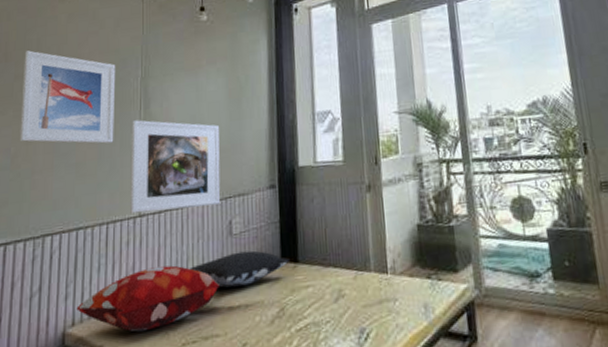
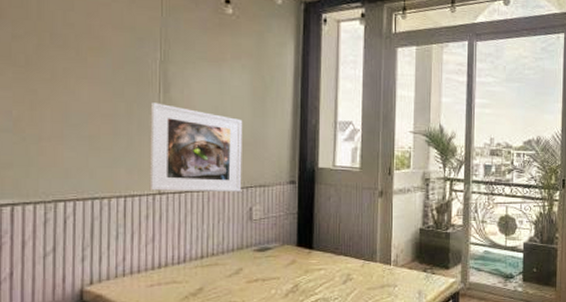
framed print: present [19,50,116,144] -> none [22,10,132,121]
decorative pillow: present [77,265,219,332] -> none [94,241,238,294]
pillow: present [189,250,289,288] -> none [210,235,305,264]

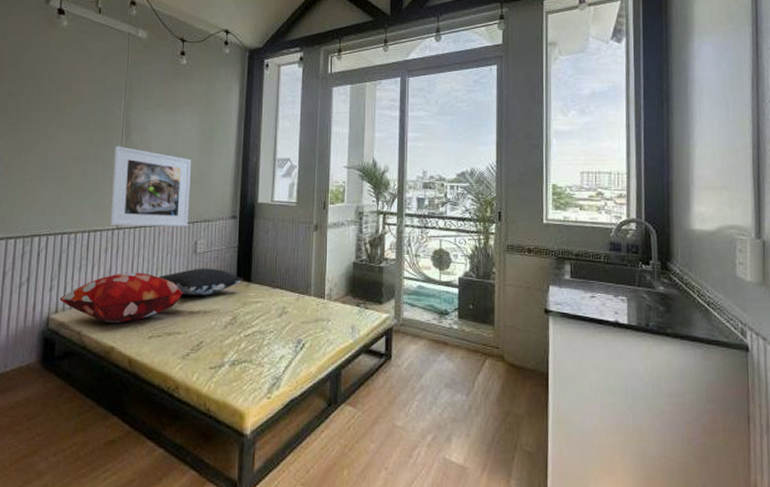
decorative pillow: none [94,241,238,294] -> present [60,273,183,323]
pillow: none [210,235,305,264] -> present [158,268,244,296]

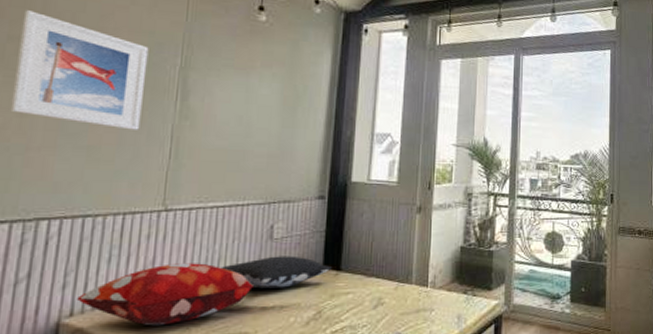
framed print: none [12,71,102,163] -> present [10,10,149,130]
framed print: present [109,146,191,226] -> none [154,111,268,208]

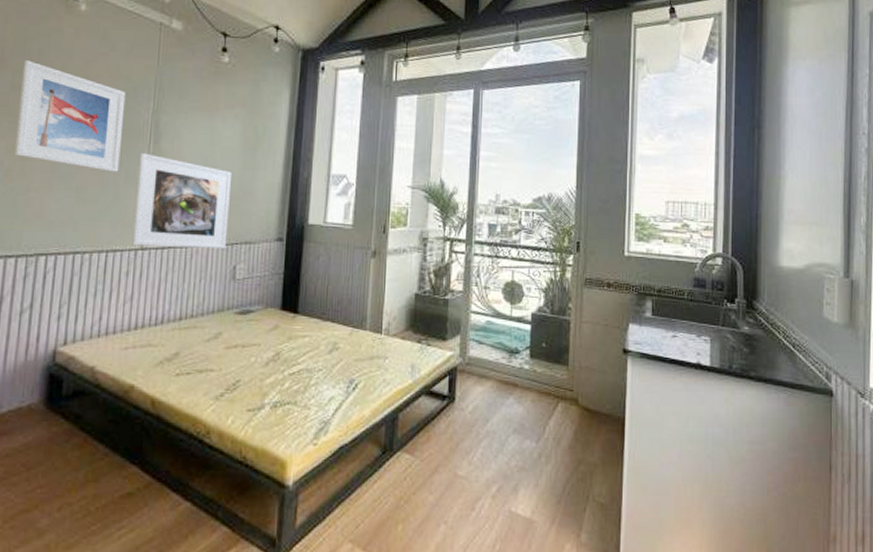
decorative pillow: present [77,263,253,326] -> none [69,300,218,358]
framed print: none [154,111,268,208] -> present [132,153,231,248]
pillow: present [221,256,332,289] -> none [189,296,289,328]

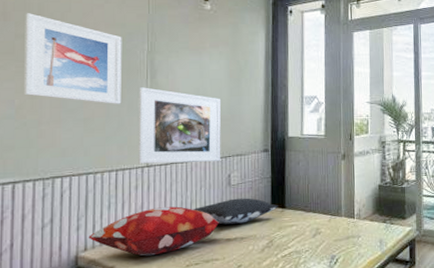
decorative pillow: none [69,300,218,358] -> present [88,206,219,256]
pillow: none [189,296,289,328] -> present [193,198,278,225]

